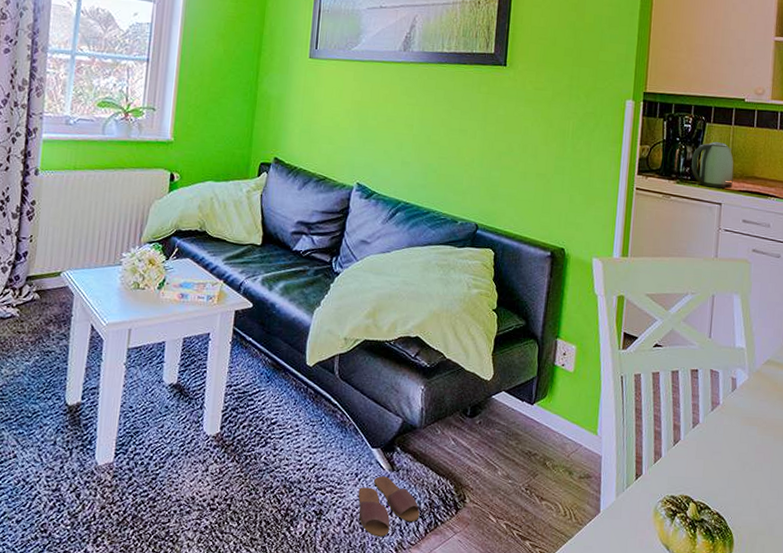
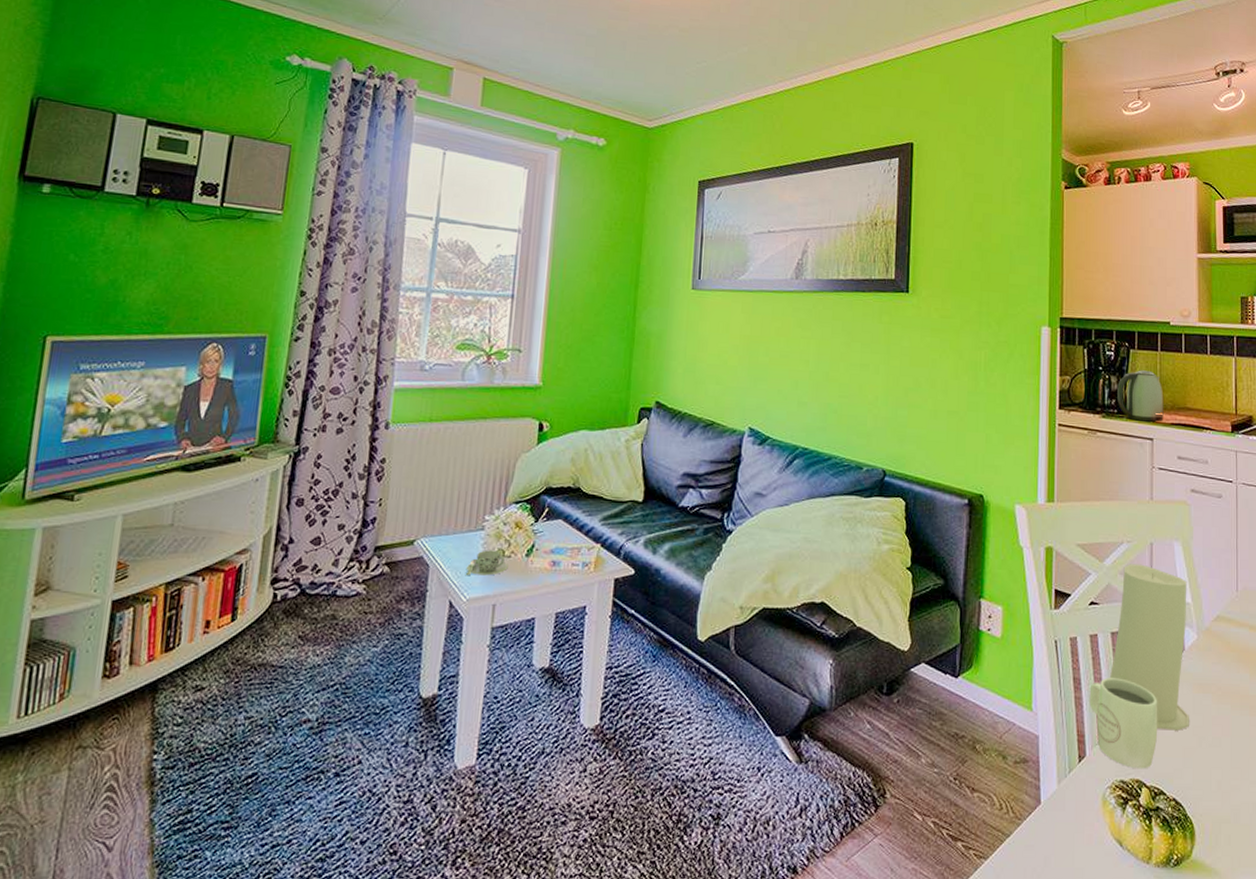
teacup: none [106,282,143,305] -> present [466,550,508,576]
slippers: present [358,476,420,537] -> none [761,770,834,843]
mug: none [648,409,709,487] -> present [1089,678,1158,769]
candle: none [668,312,743,456] -> present [1110,563,1189,731]

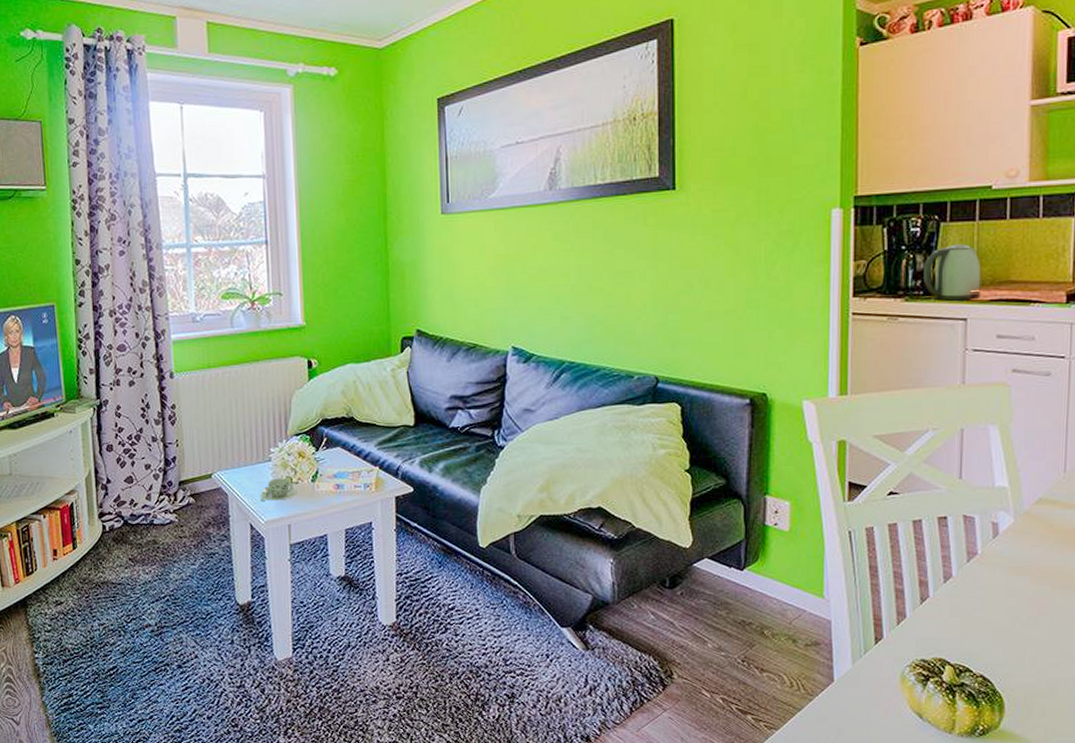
mug: present [1089,678,1158,769] -> none [887,564,966,649]
candle: present [1110,563,1189,731] -> none [911,451,1004,612]

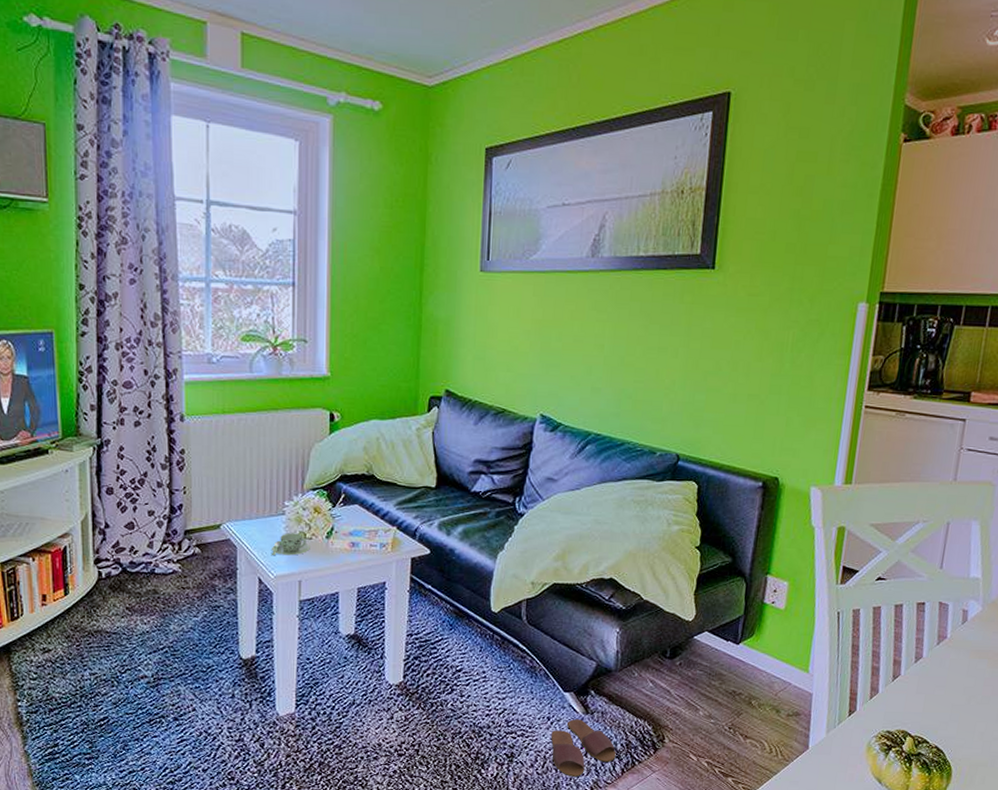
slippers: none [551,656,622,717] -> present [551,719,616,777]
kettle: present [924,244,982,301] -> none [932,347,985,402]

